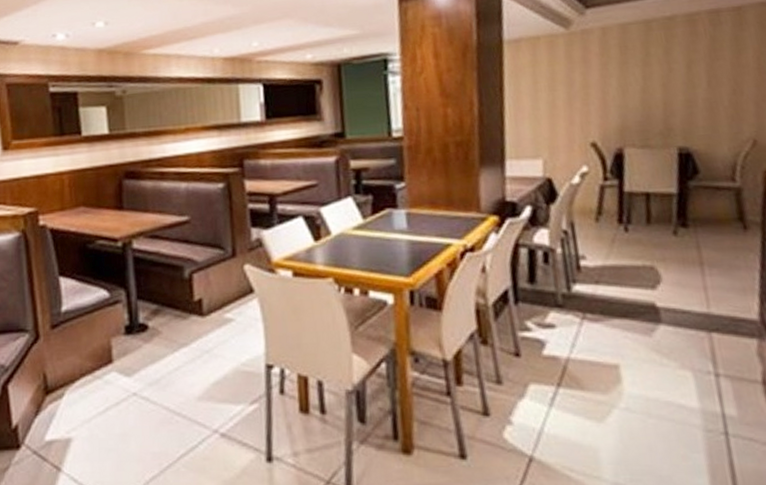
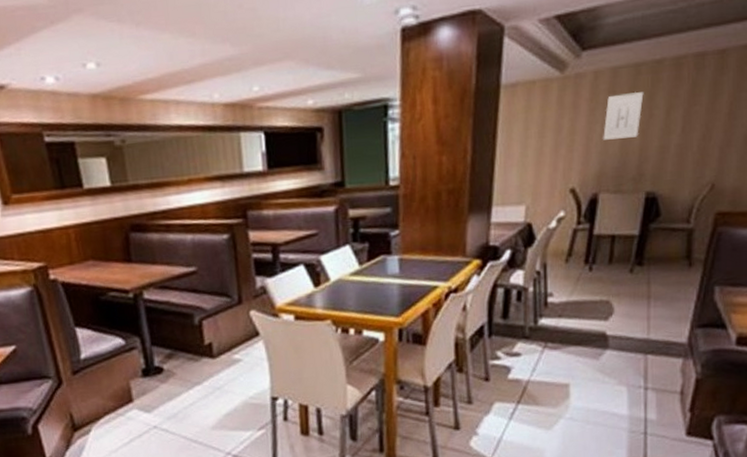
wall art: none [618,46,660,94] -> present [603,91,644,140]

